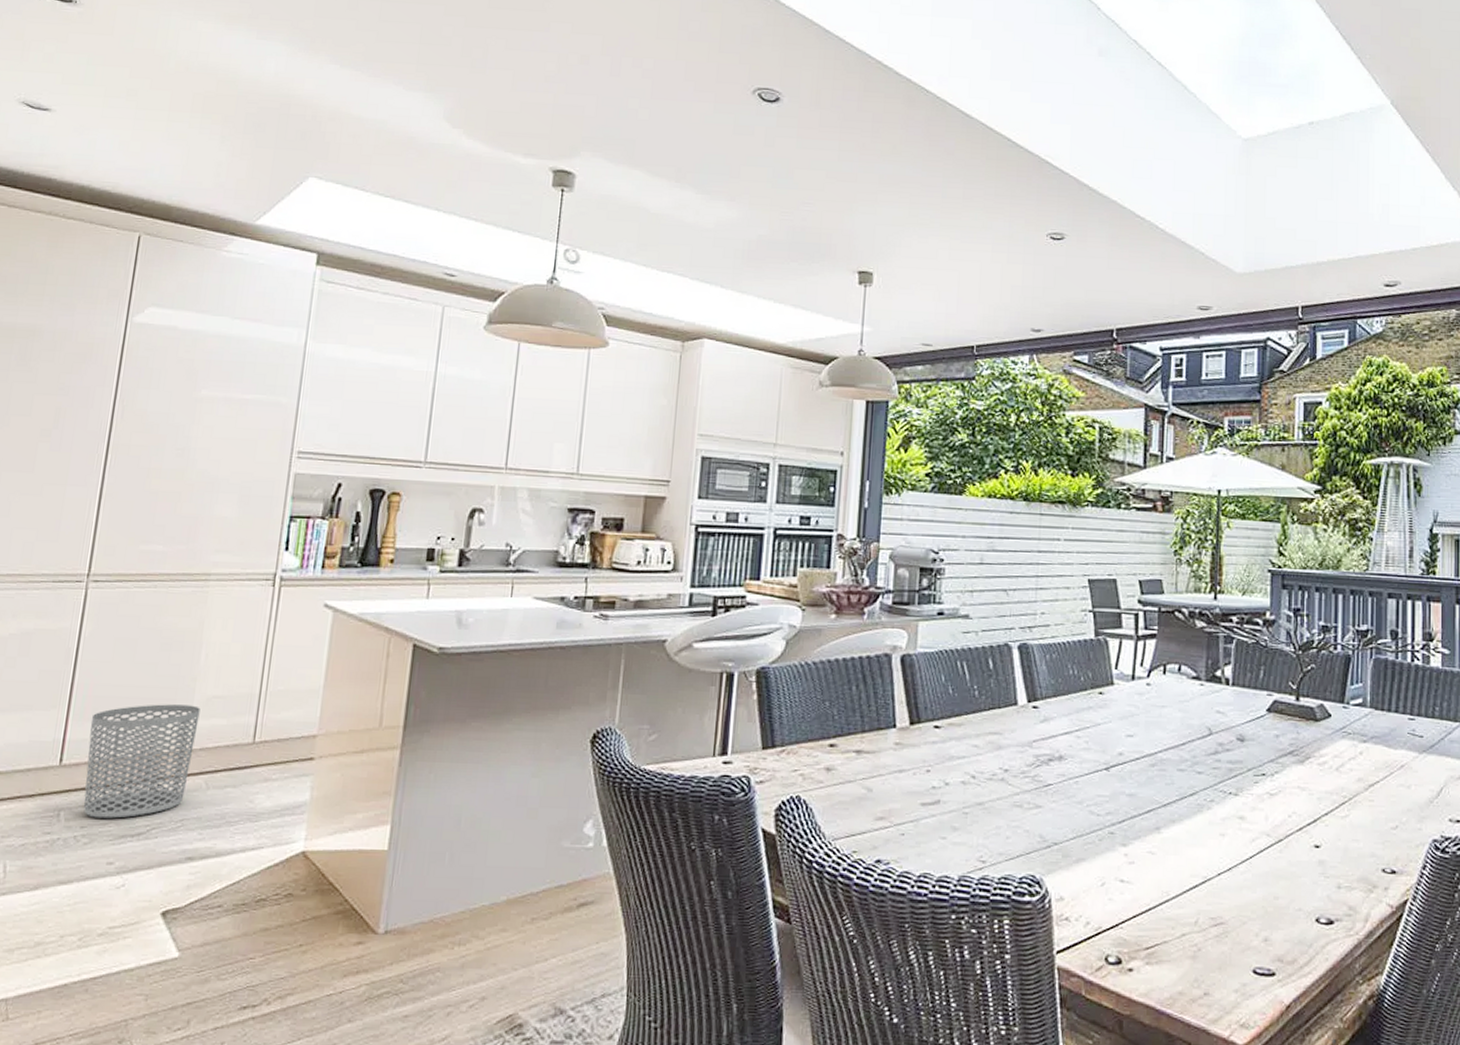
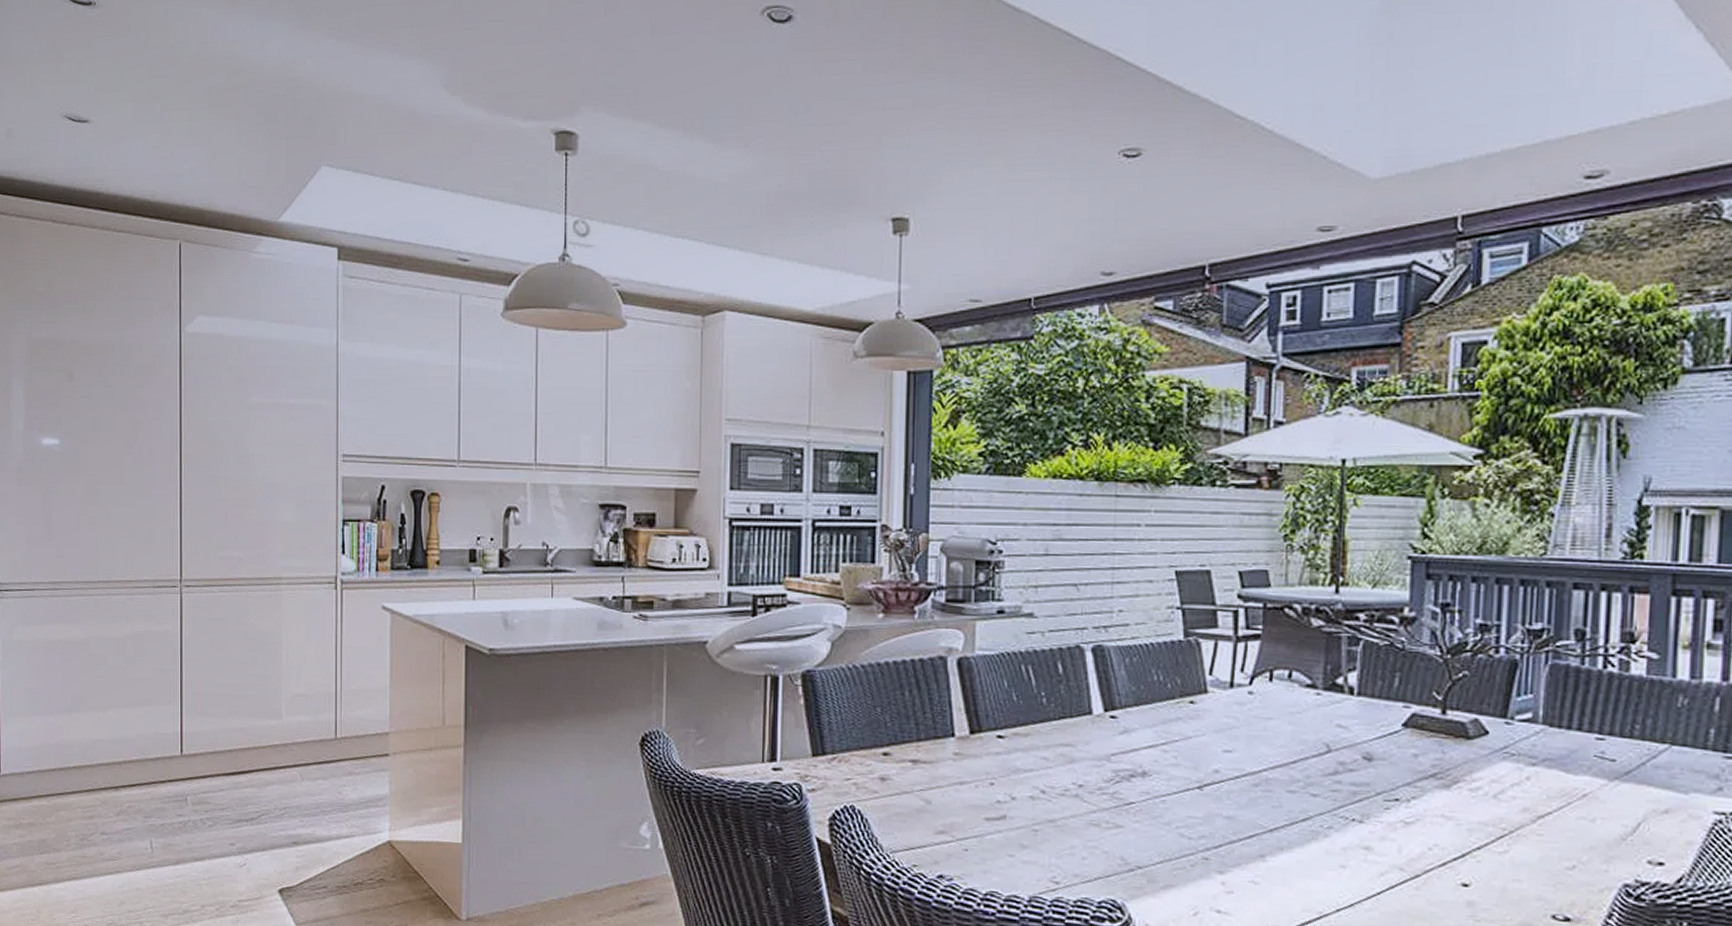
waste bin: present [83,704,201,819] -> none [200,701,288,805]

